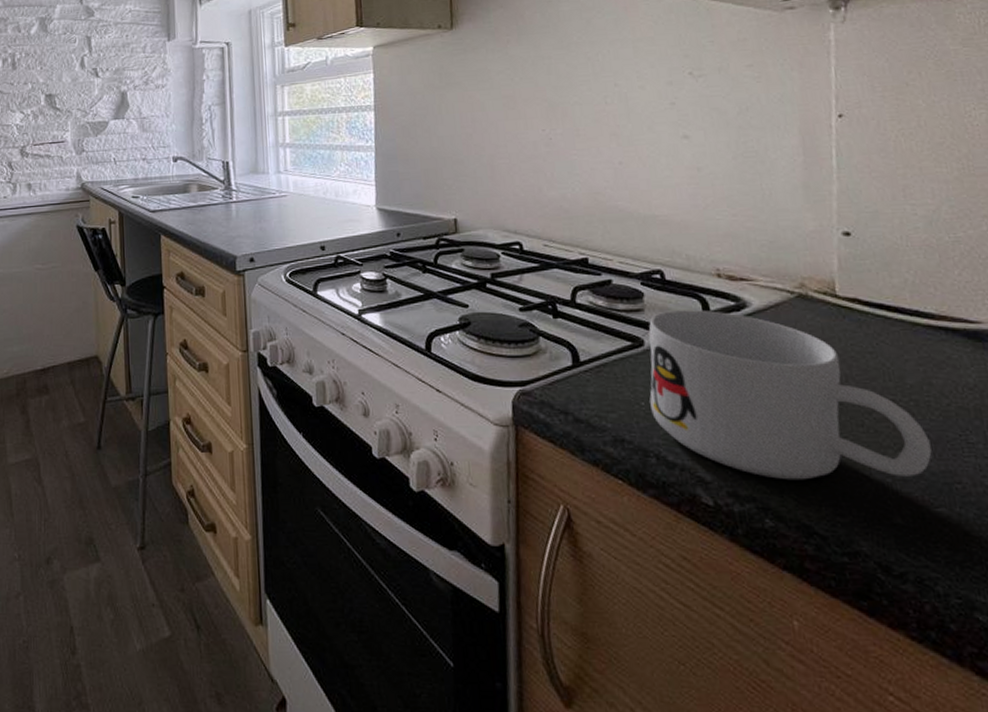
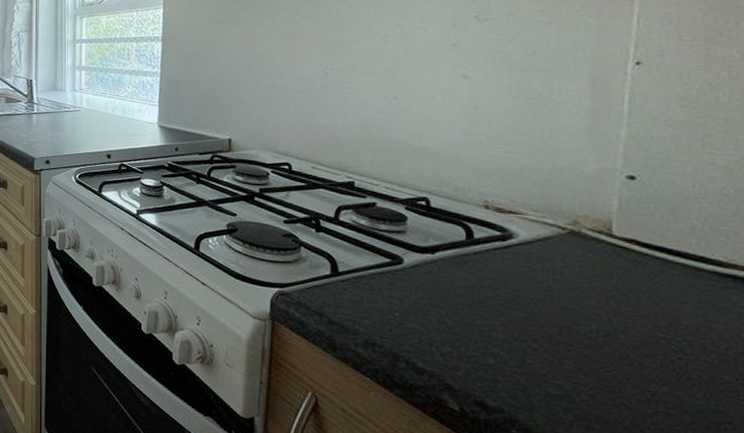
mug: present [648,310,932,480] -> none [404,234,702,411]

